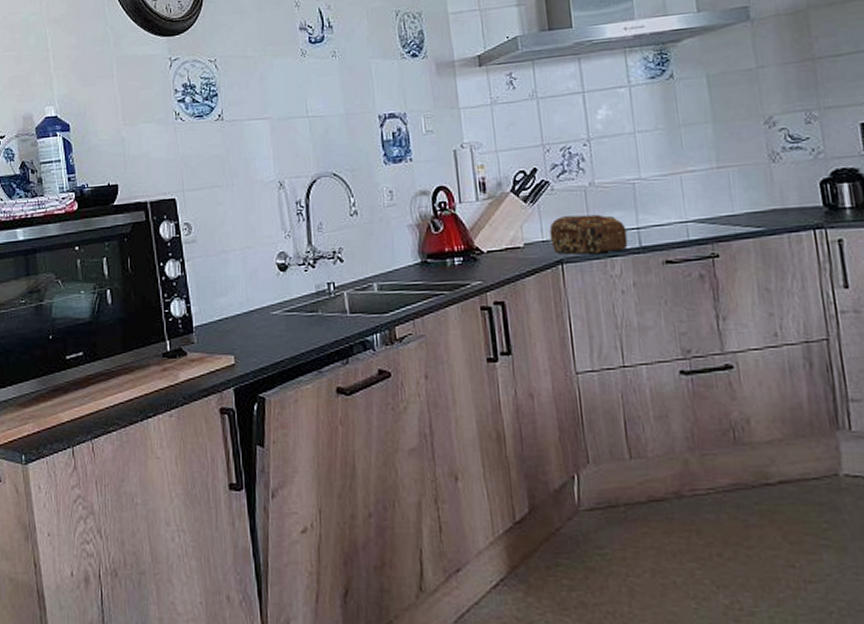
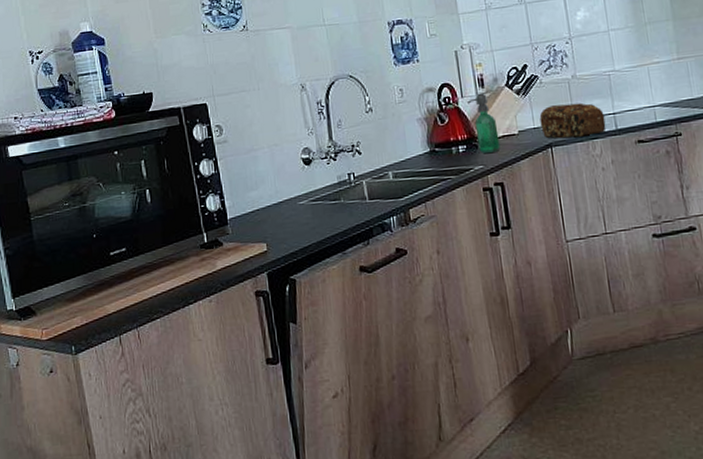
soap dispenser: none [466,198,502,269] -> present [468,93,500,154]

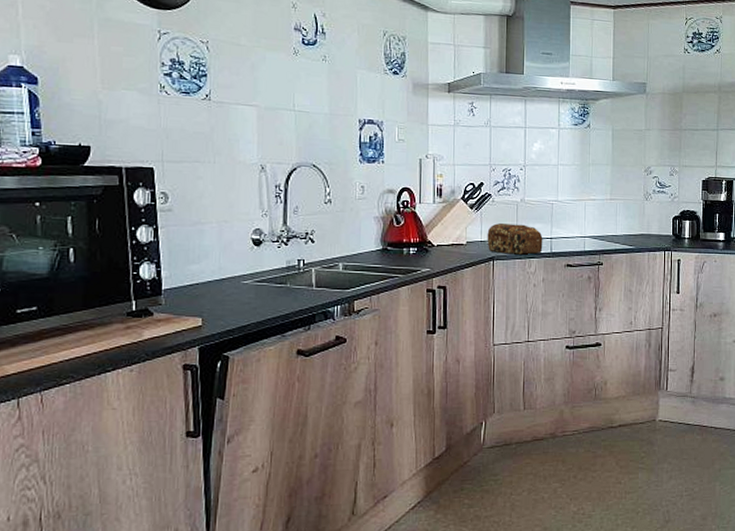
soap dispenser: present [468,93,500,154] -> none [424,202,449,259]

